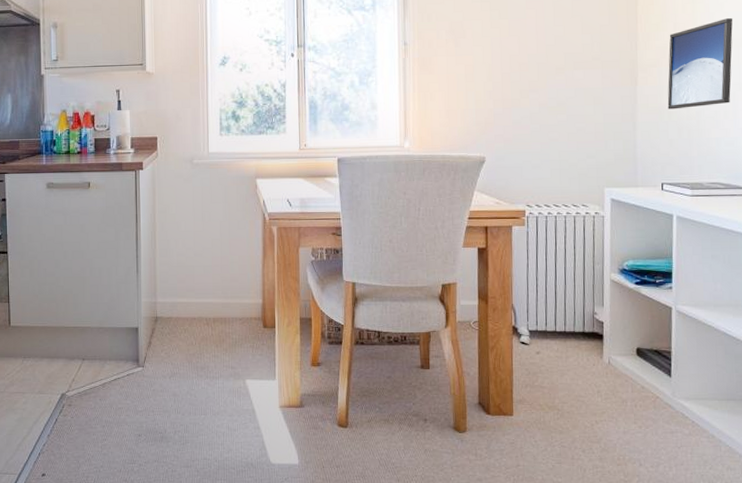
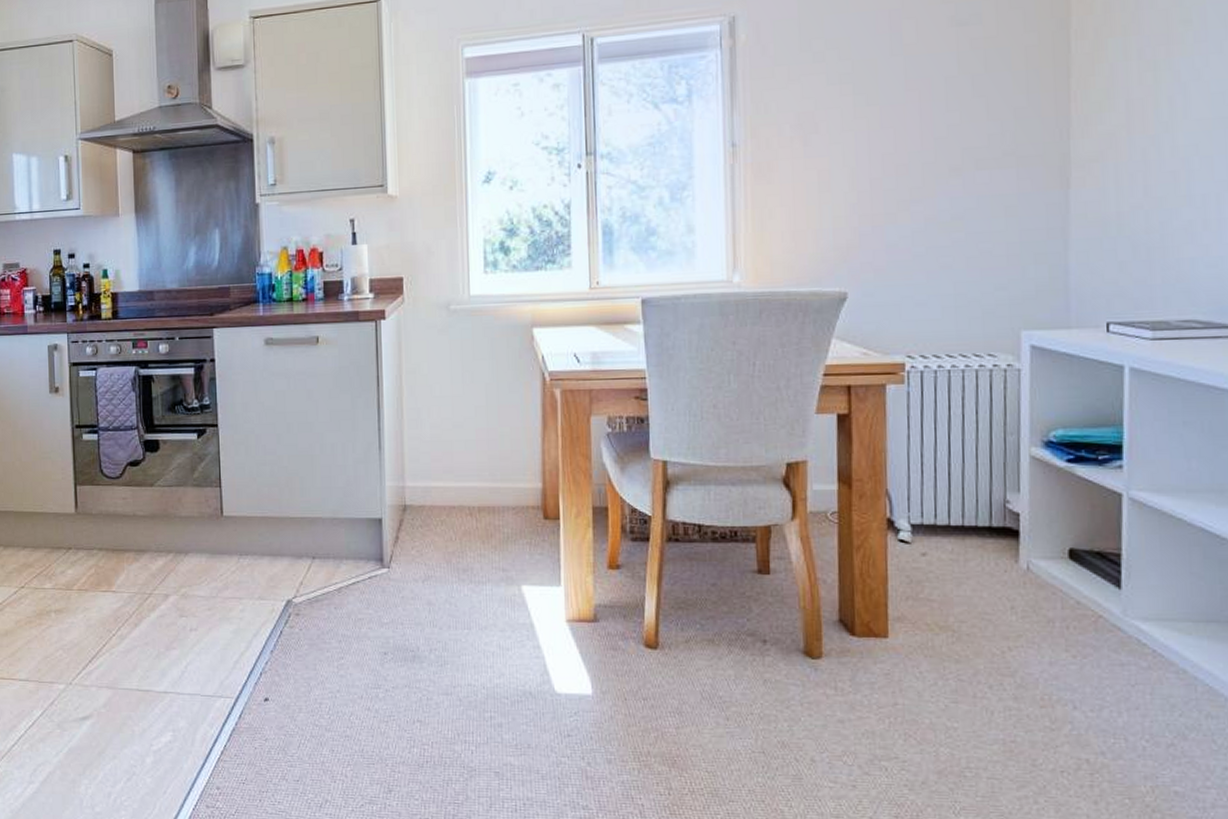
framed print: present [667,18,733,110] -> none [1115,89,1218,221]

